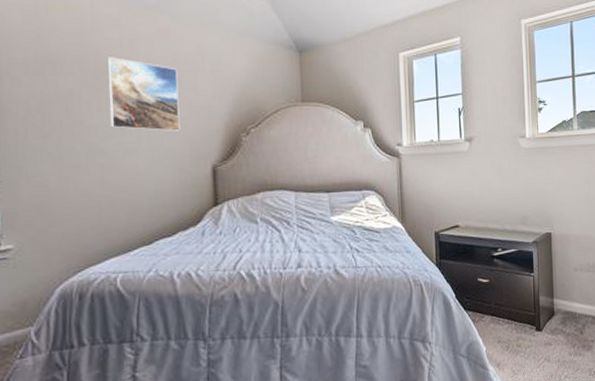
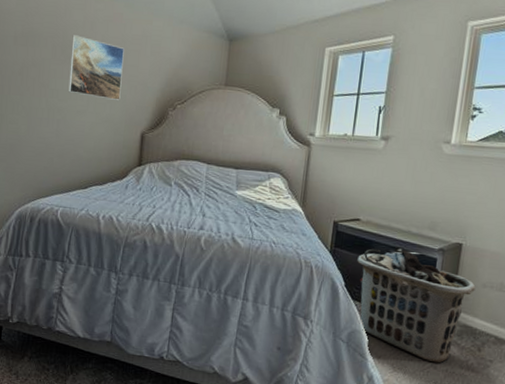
clothes hamper: none [463,249,569,357] -> present [357,248,476,364]

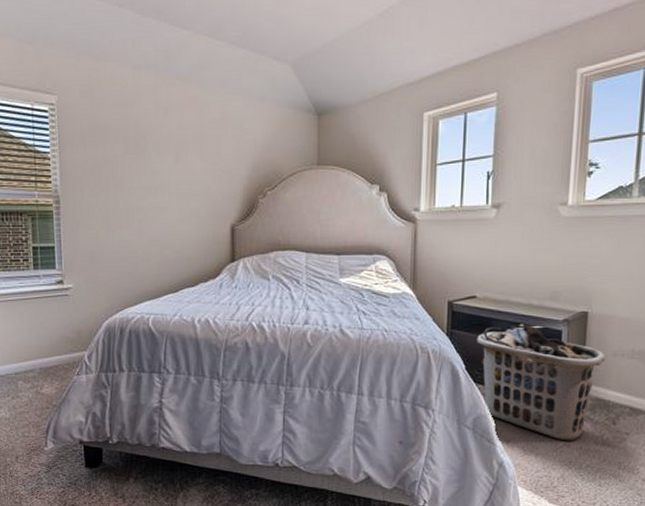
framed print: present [68,35,124,102] -> none [145,125,204,194]

